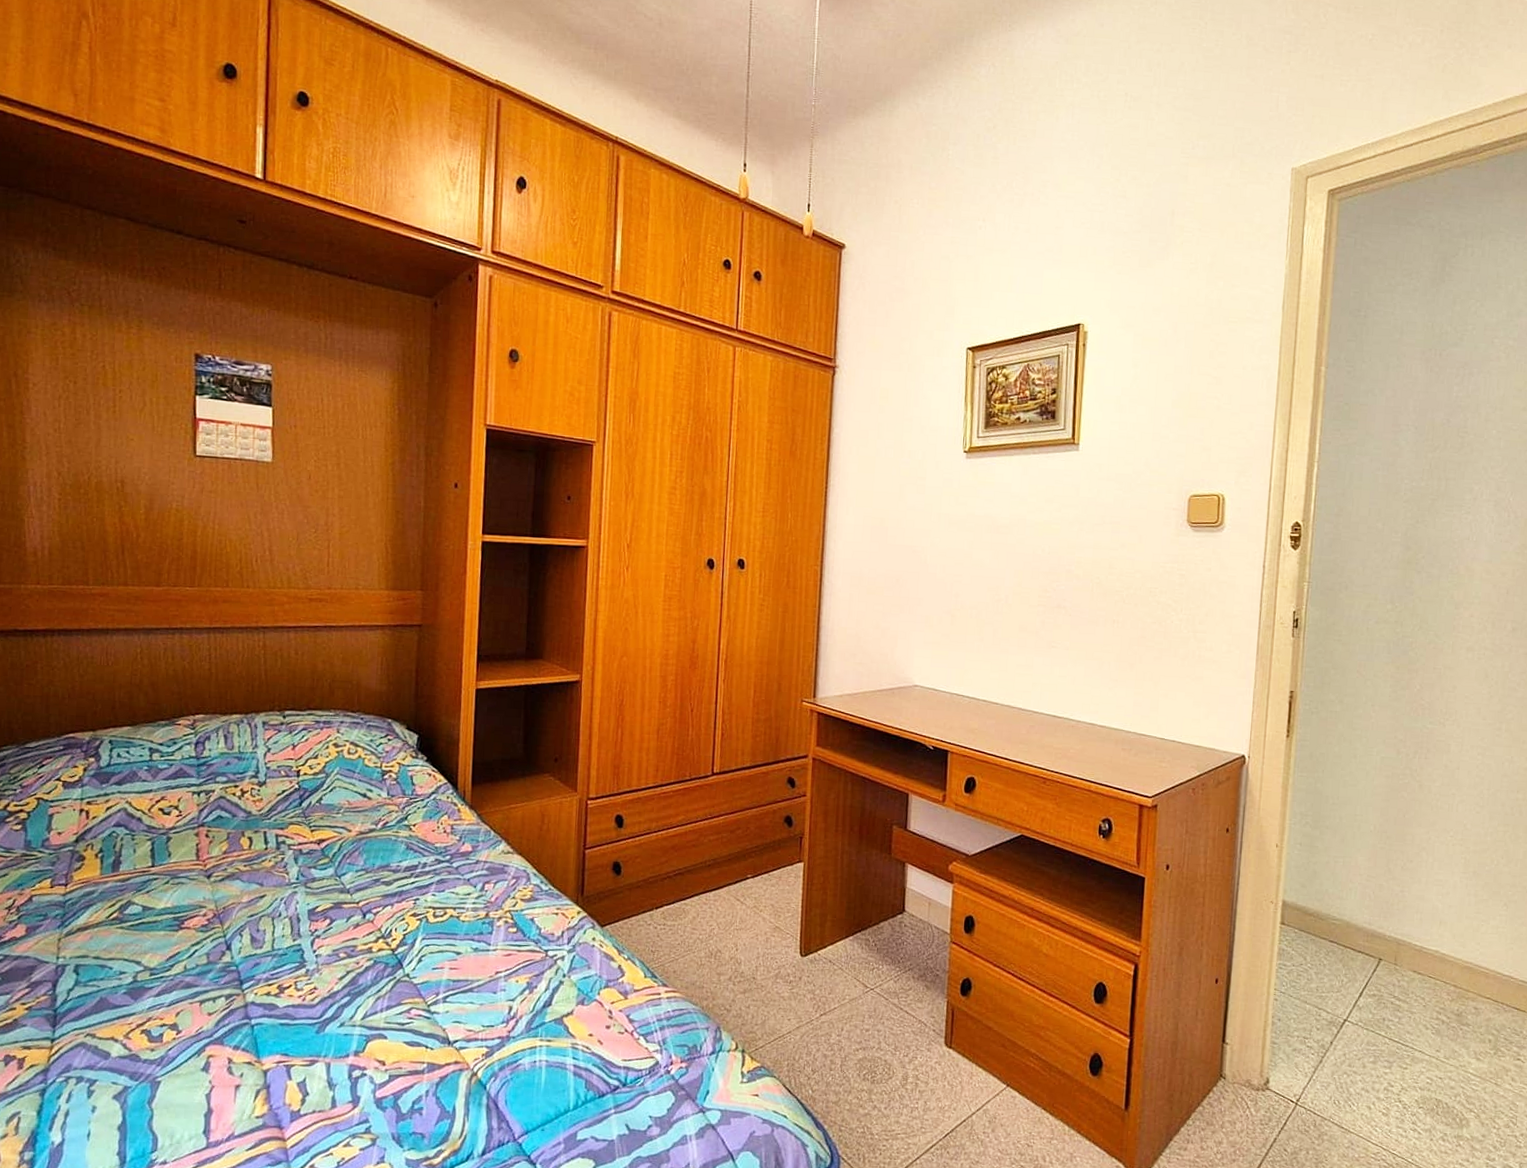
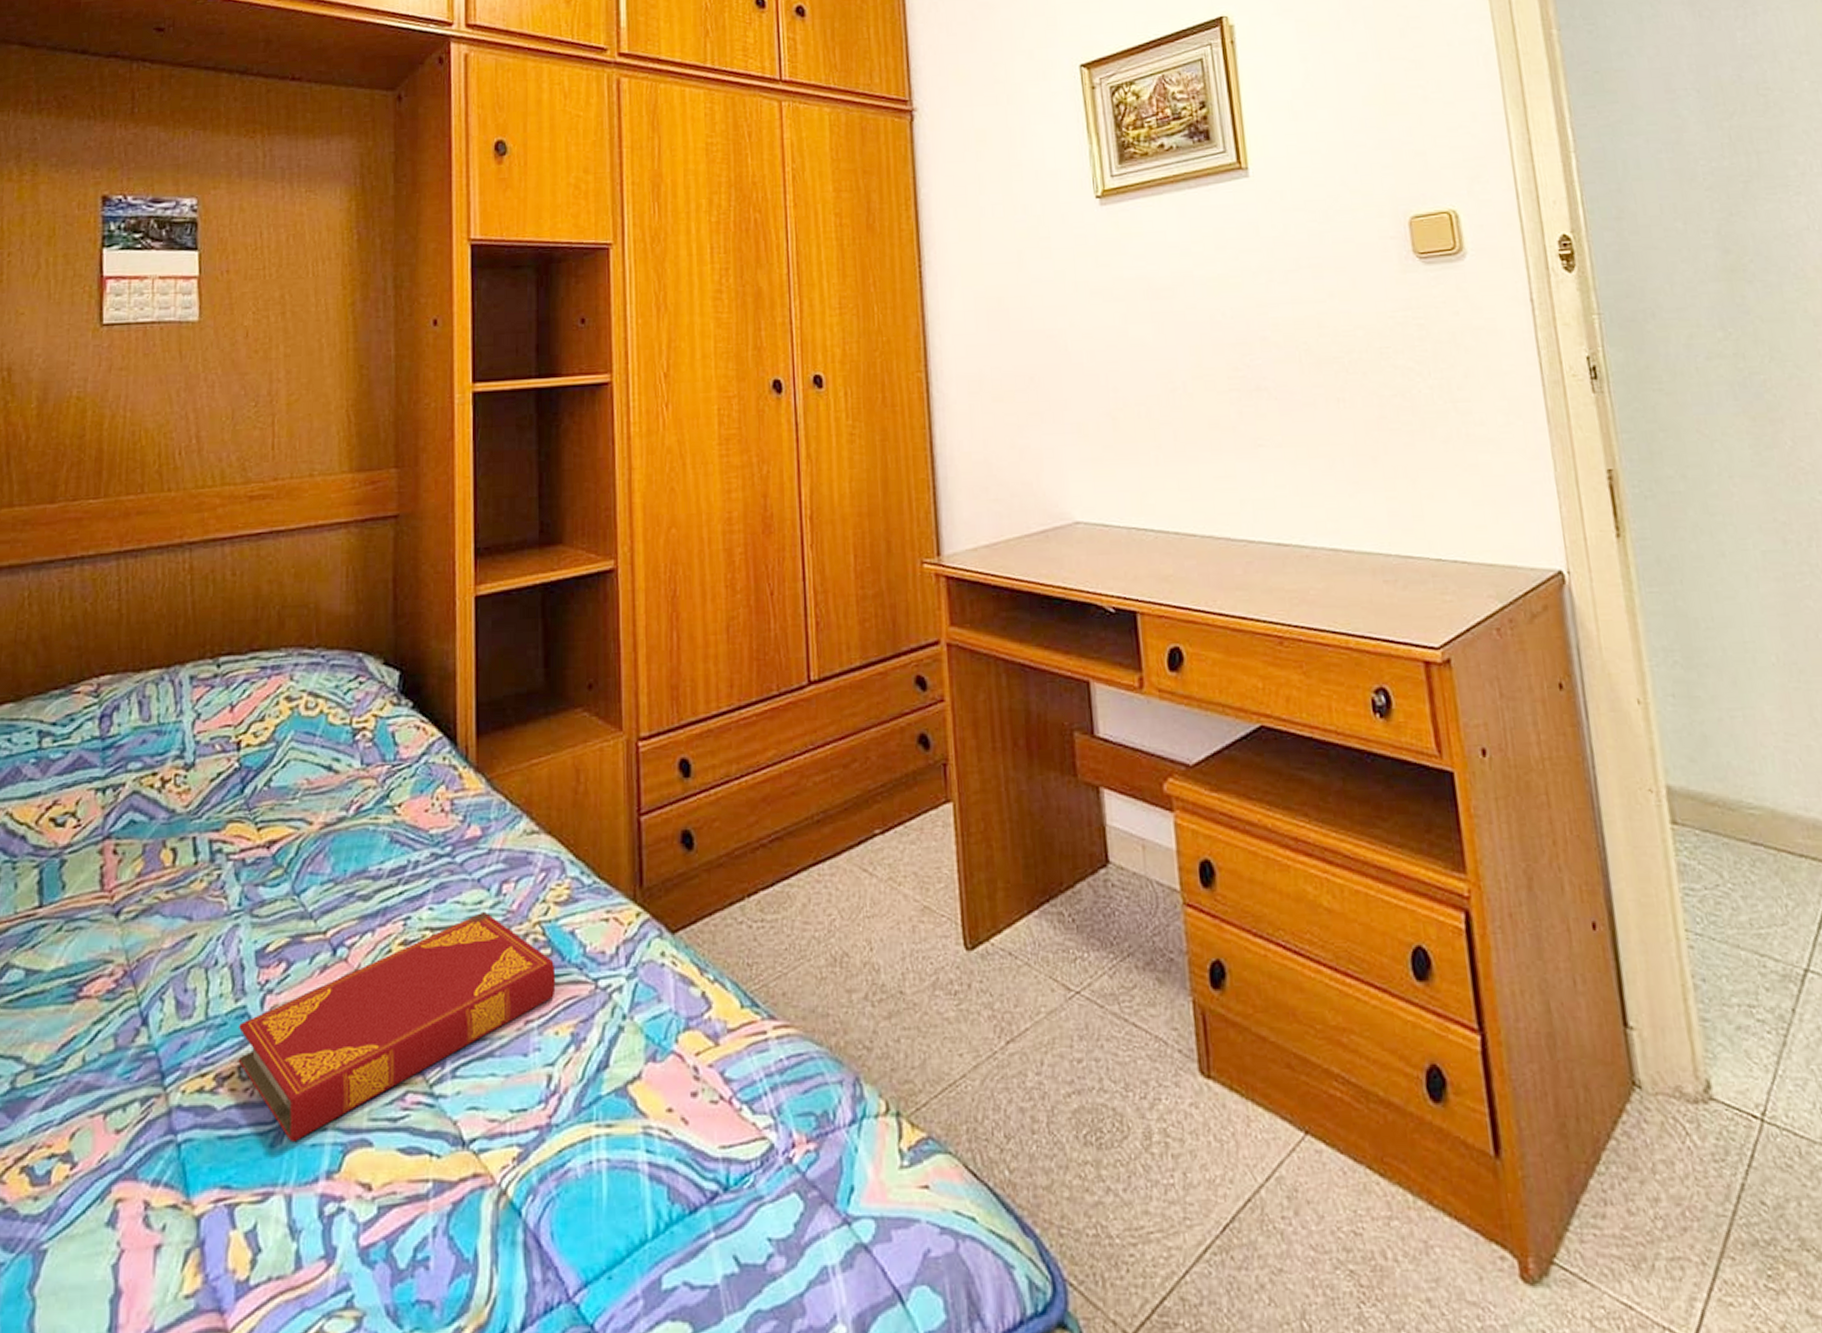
hardback book: none [294,900,519,1032] -> present [238,911,556,1143]

